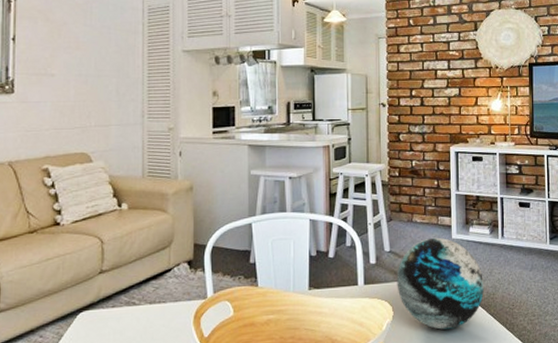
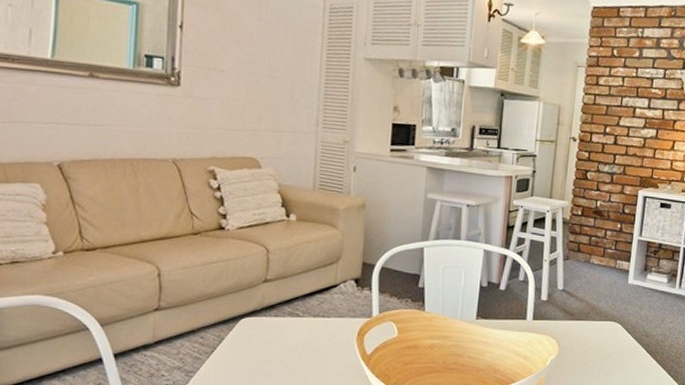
decorative orb: present [396,237,484,330] -> none [565,280,655,371]

